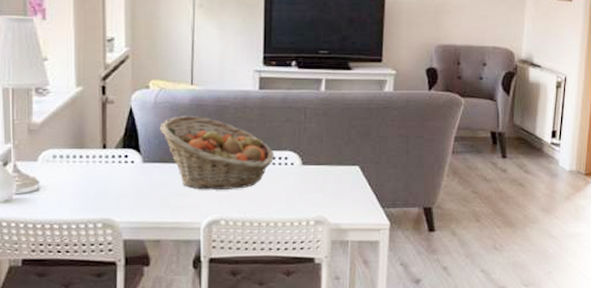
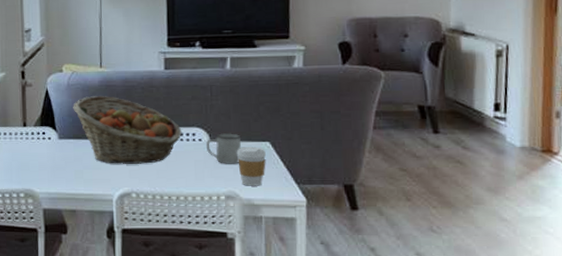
mug: none [297,157,333,189] -> present [205,133,242,164]
coffee cup: none [328,171,355,211] -> present [237,147,266,186]

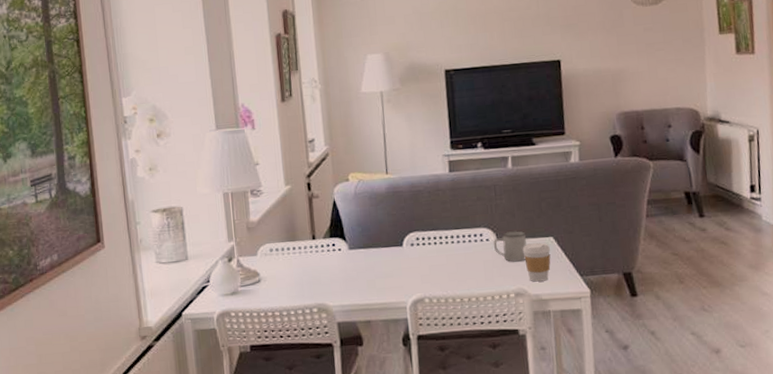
fruit basket: present [73,95,182,164] -> none [361,202,470,271]

